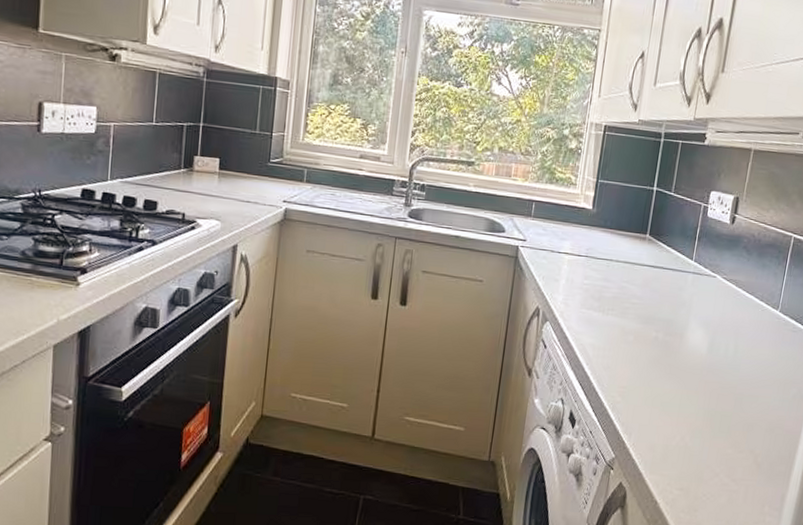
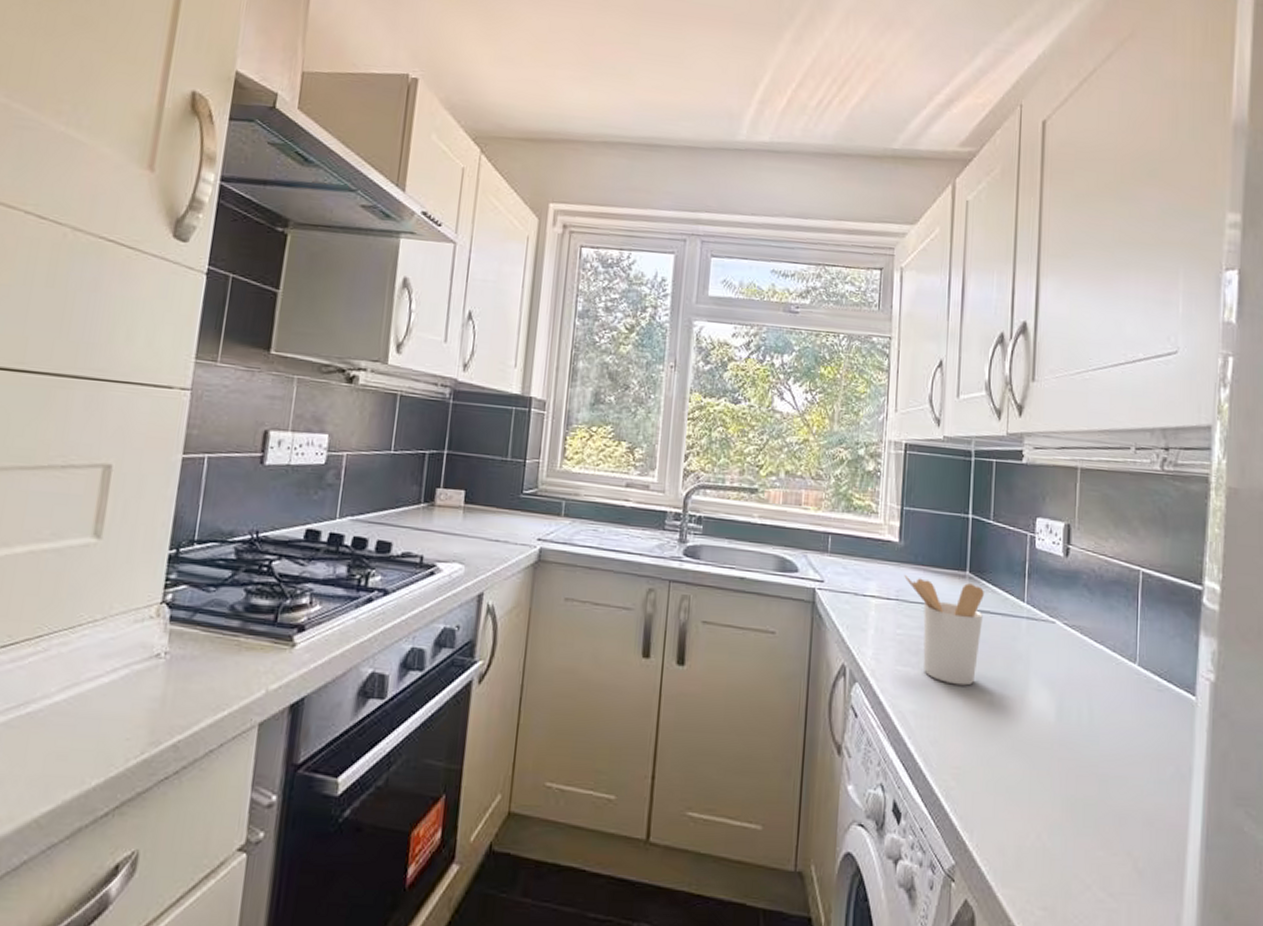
utensil holder: none [594,237,660,325] -> present [904,575,984,686]

